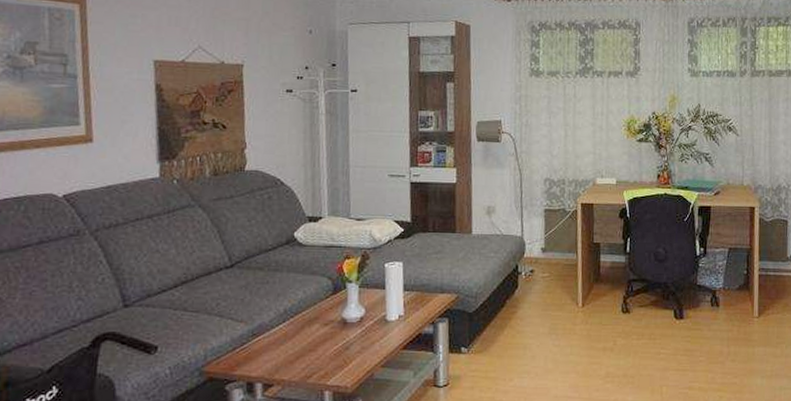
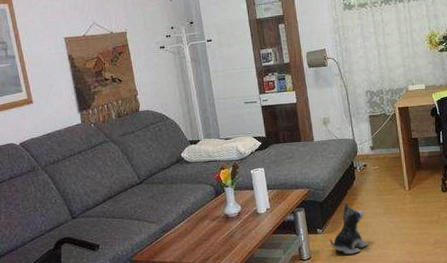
plush toy: none [475,317,525,383] -> present [329,203,369,255]

